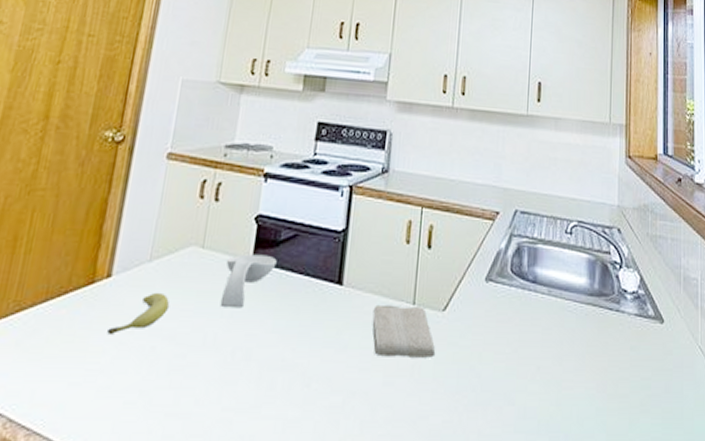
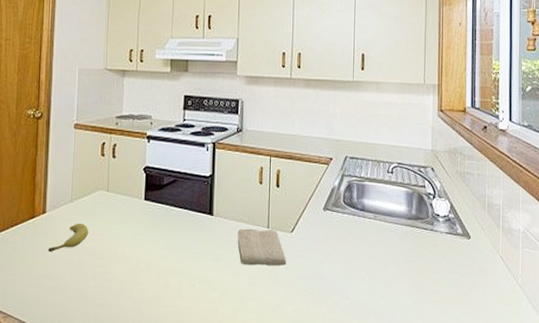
spoon rest: present [220,254,277,309] -> none [124,195,163,233]

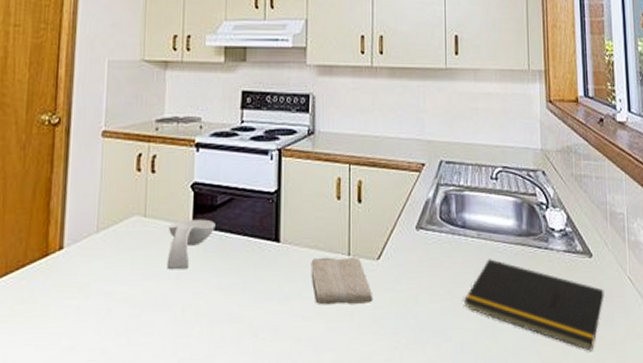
fruit: present [48,223,88,253] -> none [66,260,119,302]
spoon rest: none [124,195,163,233] -> present [166,219,216,270]
notepad: none [360,236,479,313] -> present [463,259,604,351]

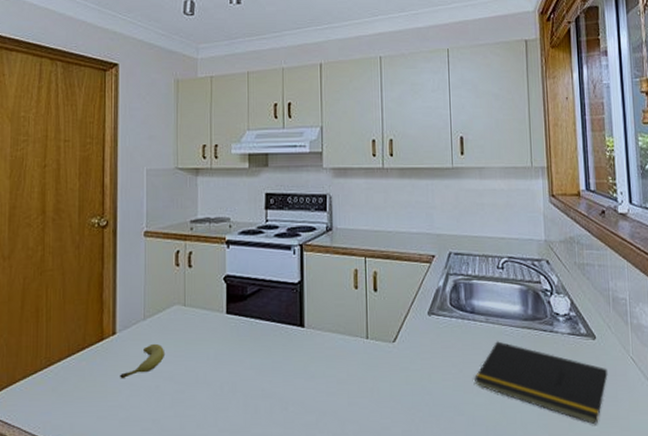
fruit: none [66,260,119,302] -> present [120,343,164,379]
spoon rest: present [166,219,216,270] -> none [205,307,247,352]
washcloth: present [311,257,373,305] -> none [333,340,391,383]

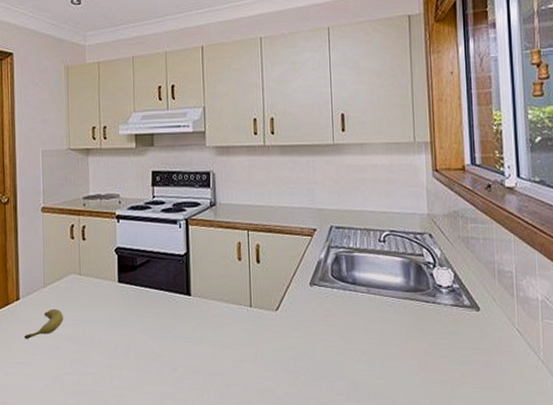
notepad: present [473,341,608,425] -> none [355,311,492,393]

